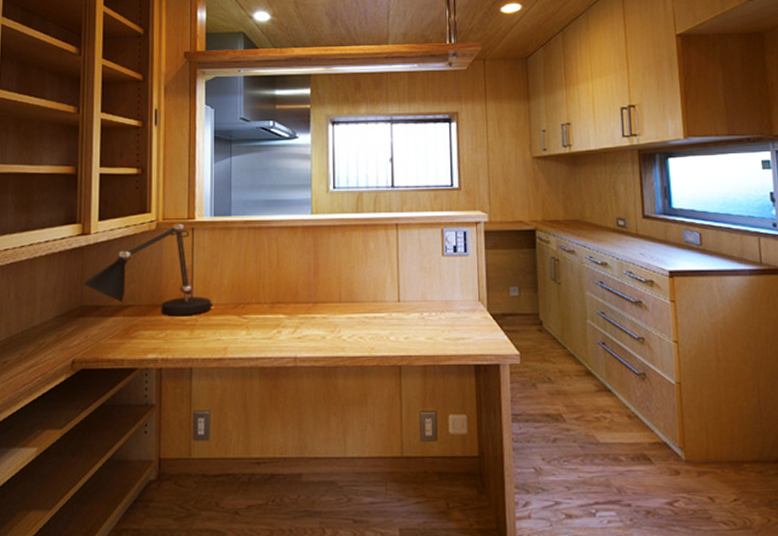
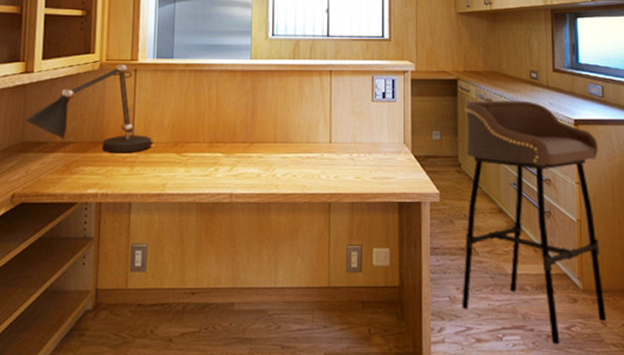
bar stool: none [544,251,715,521] -> present [462,100,607,344]

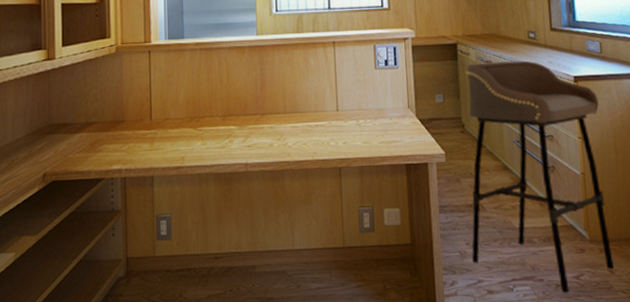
desk lamp: present [26,64,154,154] -> none [51,47,171,131]

